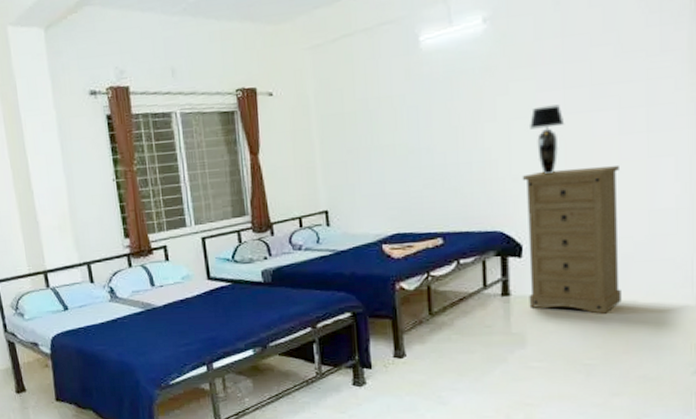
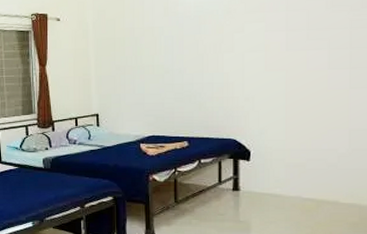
dresser: present [522,166,622,314] -> none [252,93,328,210]
table lamp: present [530,104,565,175] -> none [260,43,287,97]

